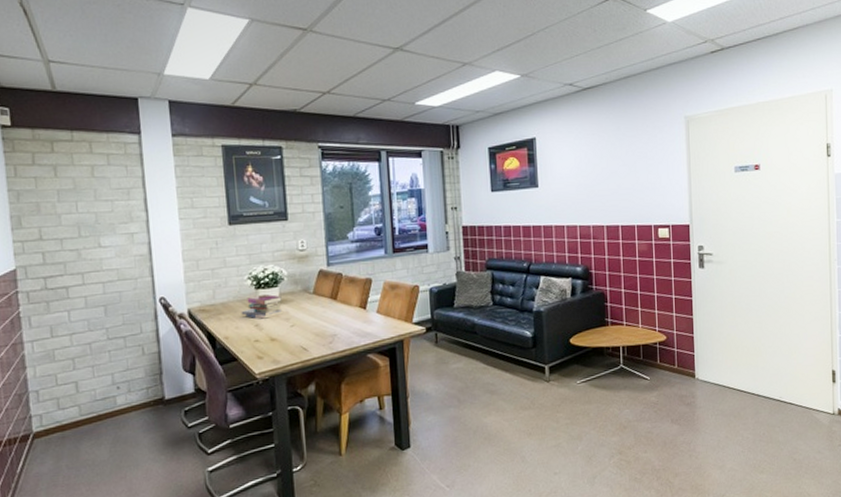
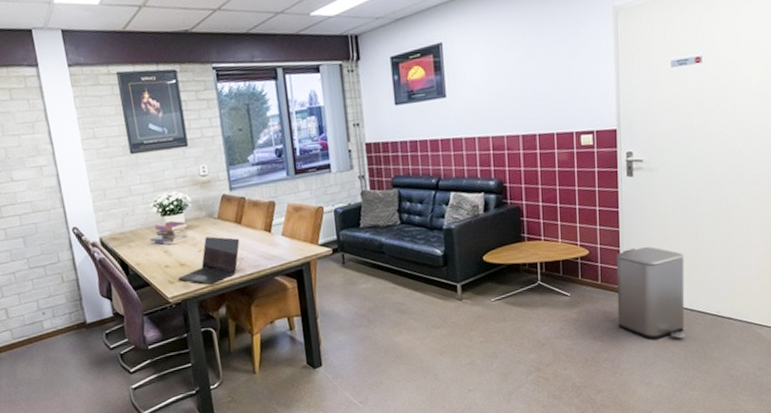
laptop: none [267,311,334,362] -> present [178,236,240,286]
pedal bin: none [690,334,754,424] -> present [616,247,686,340]

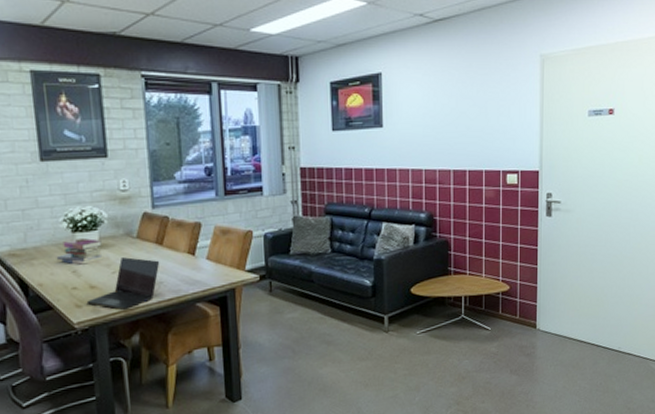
pedal bin: present [616,247,686,340] -> none [532,284,593,374]

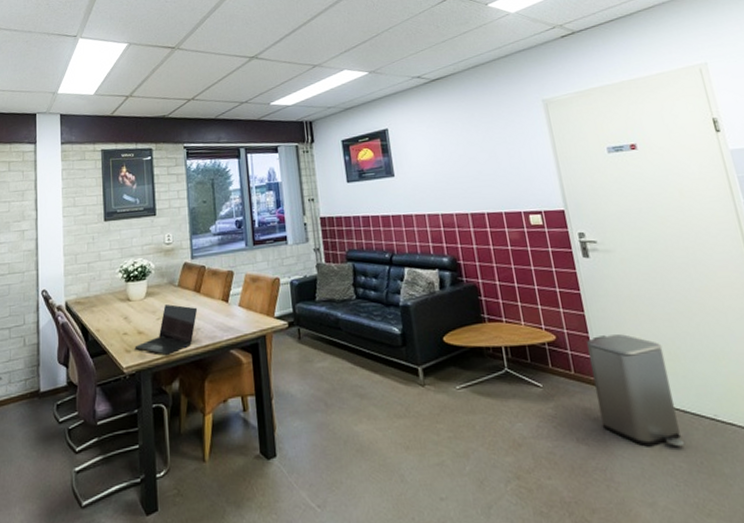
books: present [56,237,103,265] -> none [112,286,150,312]
pedal bin: none [532,284,593,374] -> present [587,334,686,447]

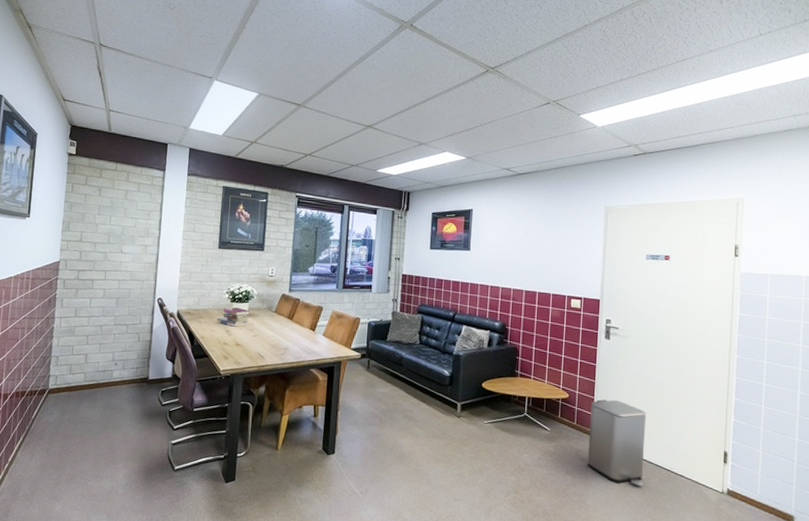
books: none [112,286,150,312] -> present [217,306,250,327]
laptop: present [134,304,198,356] -> none [232,325,289,366]

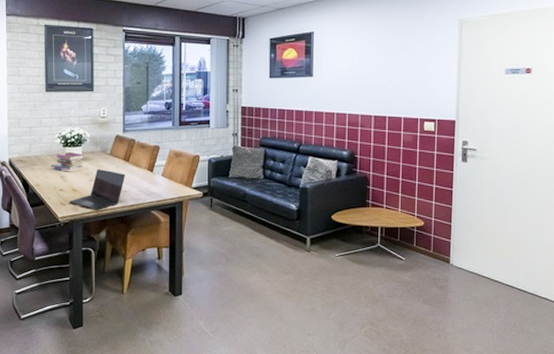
laptop: none [232,325,289,366] -> present [69,169,126,211]
pedal bin: present [587,399,647,487] -> none [445,225,508,312]

